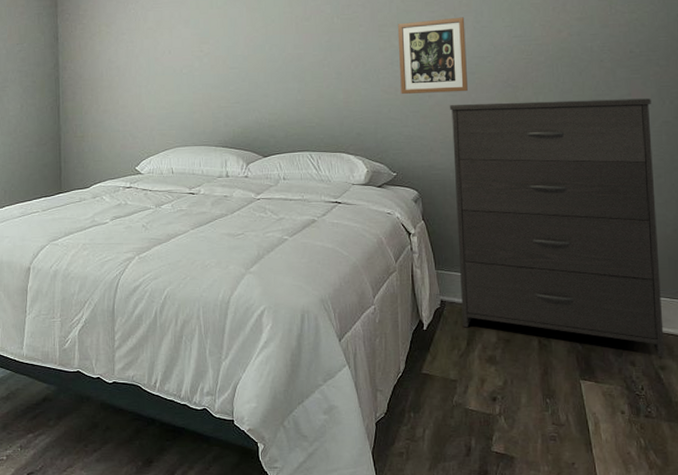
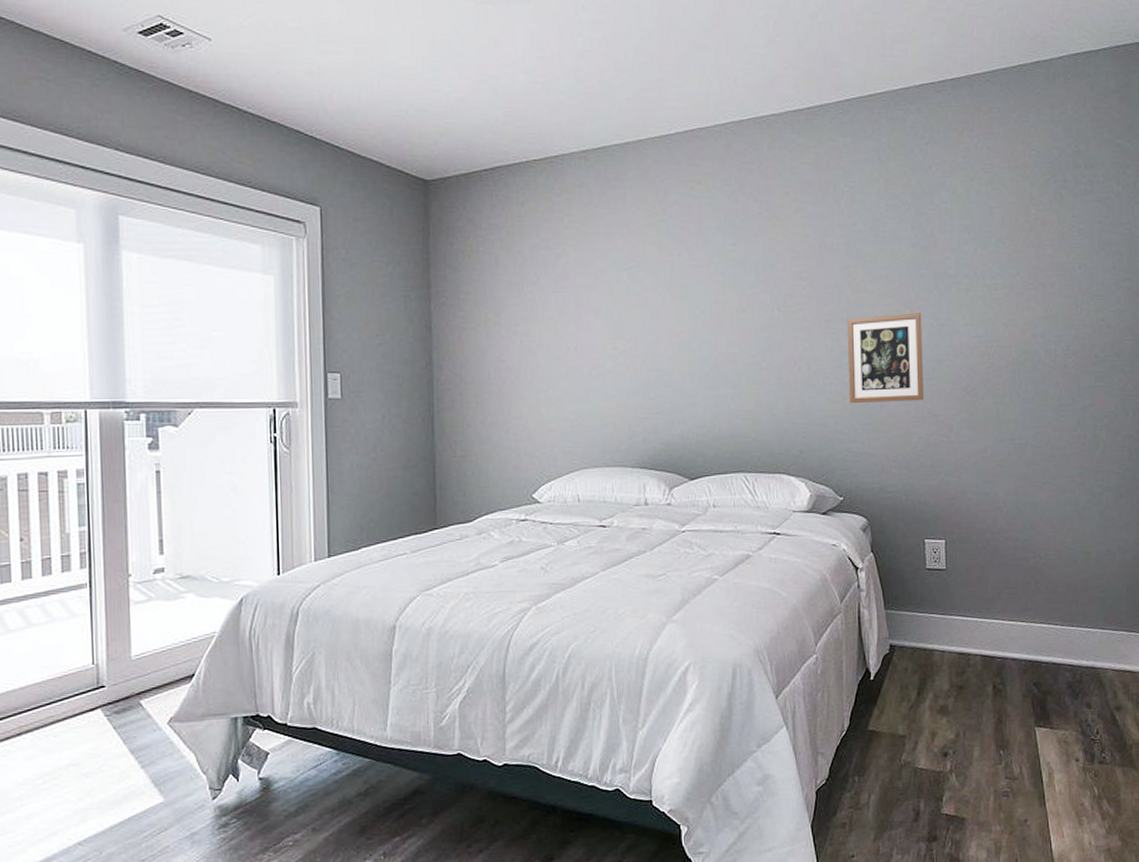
dresser: present [449,98,665,357] -> none [903,409,1121,697]

